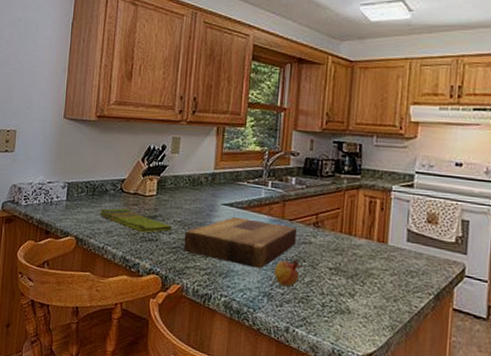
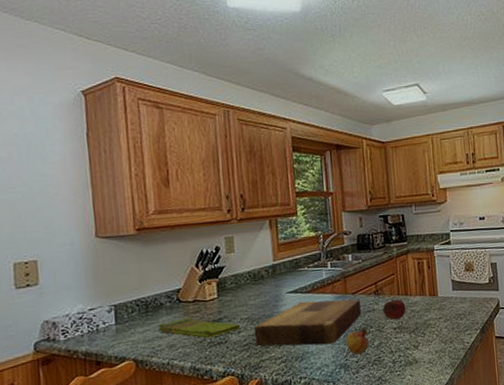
fruit: none [320,235,348,260] -> present [382,298,406,320]

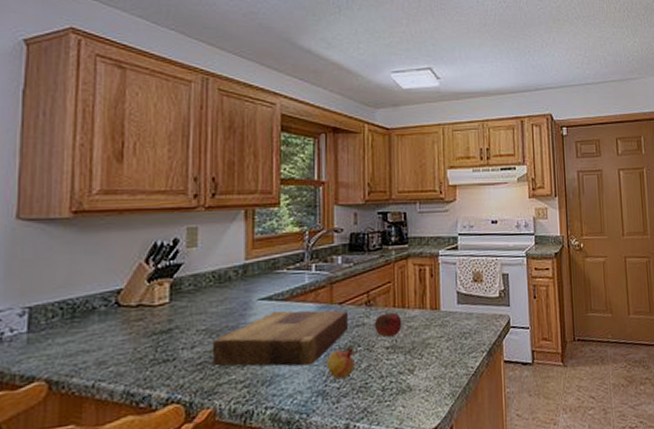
dish towel: present [158,318,241,339] -> none [85,327,196,355]

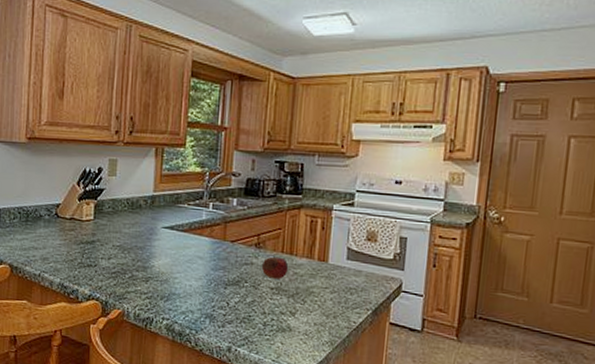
cutting board: present [212,310,349,367] -> none [123,239,239,291]
fruit: present [325,345,356,380] -> none [213,280,243,308]

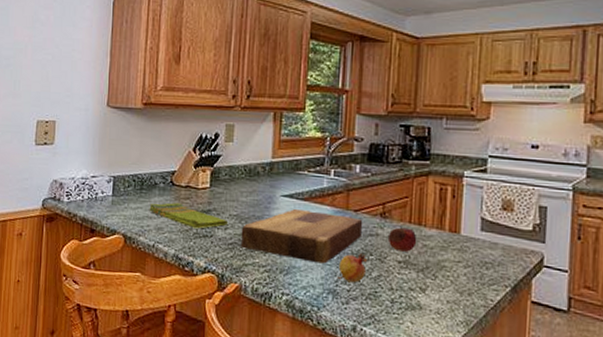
dish towel: none [35,234,112,259] -> present [149,203,229,229]
cutting board: none [123,239,239,291] -> present [240,208,363,264]
fruit: none [213,280,243,308] -> present [336,252,368,283]

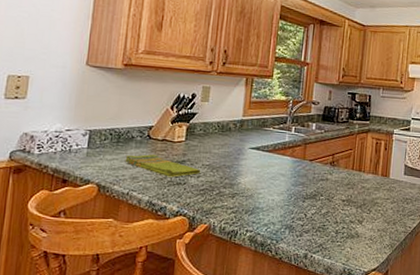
cutting board: present [240,208,363,264] -> none [211,159,317,204]
fruit: present [336,252,368,283] -> none [293,194,319,219]
fruit: present [387,225,417,252] -> none [335,172,358,193]

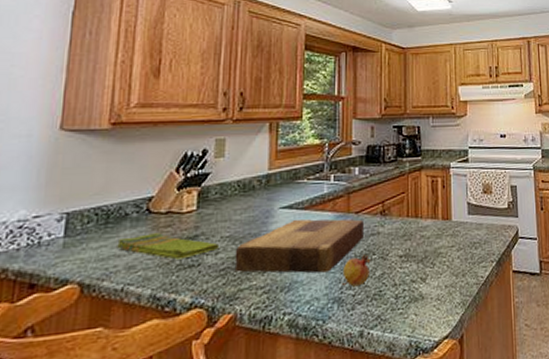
cutting board: none [211,159,317,204] -> present [234,219,365,274]
fruit: none [293,194,319,219] -> present [341,253,371,287]

